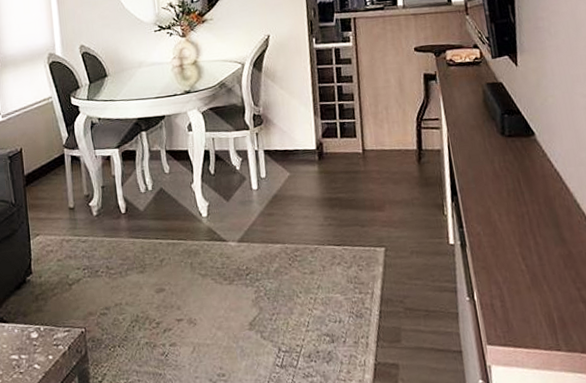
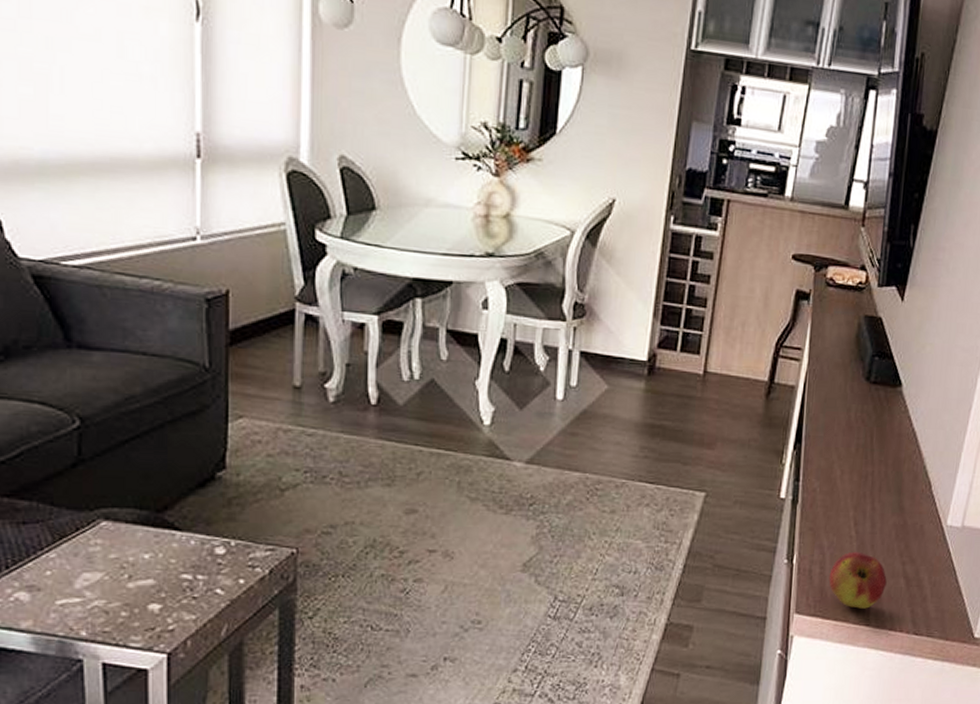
apple: none [510,283,568,336] -> present [829,551,887,609]

